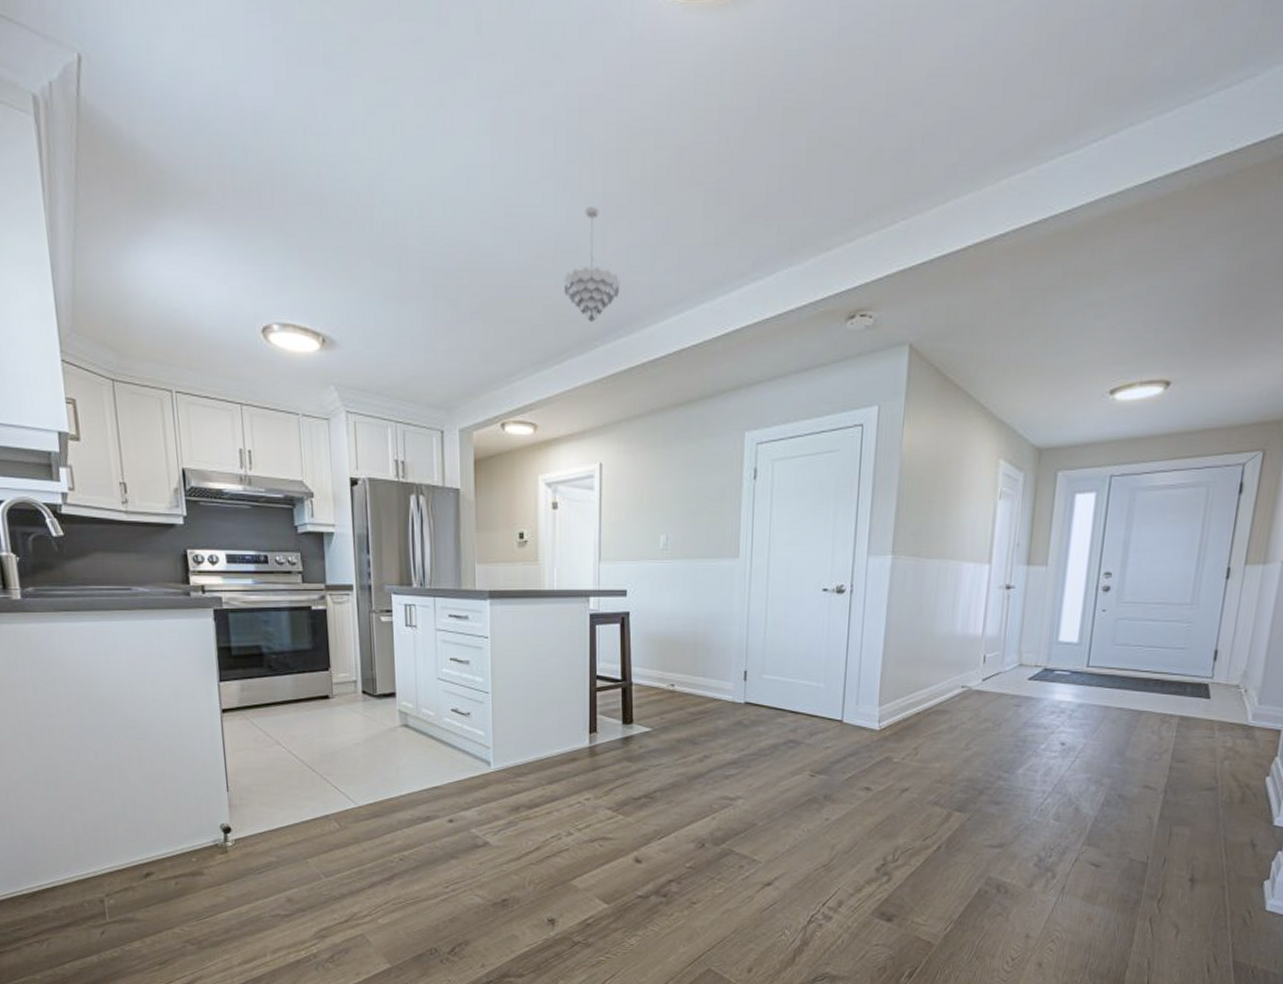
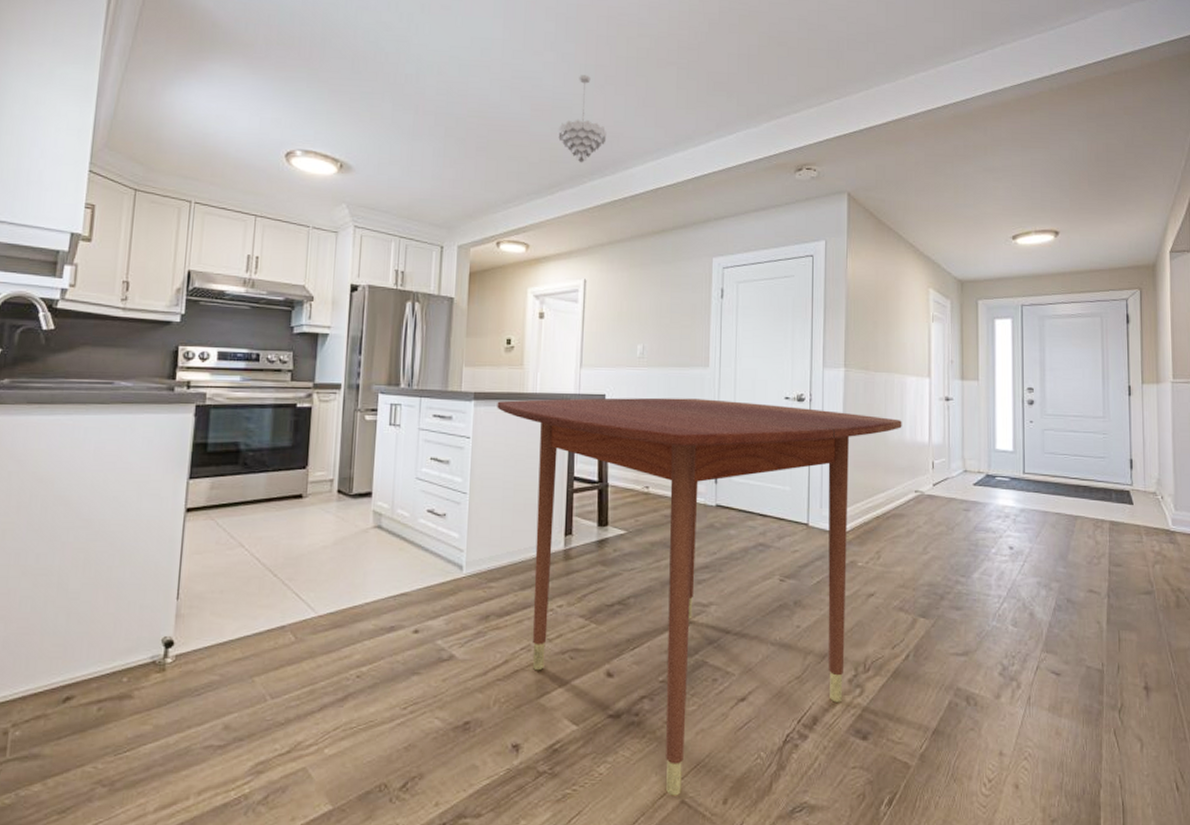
dining table: none [513,592,954,965] -> present [497,397,902,796]

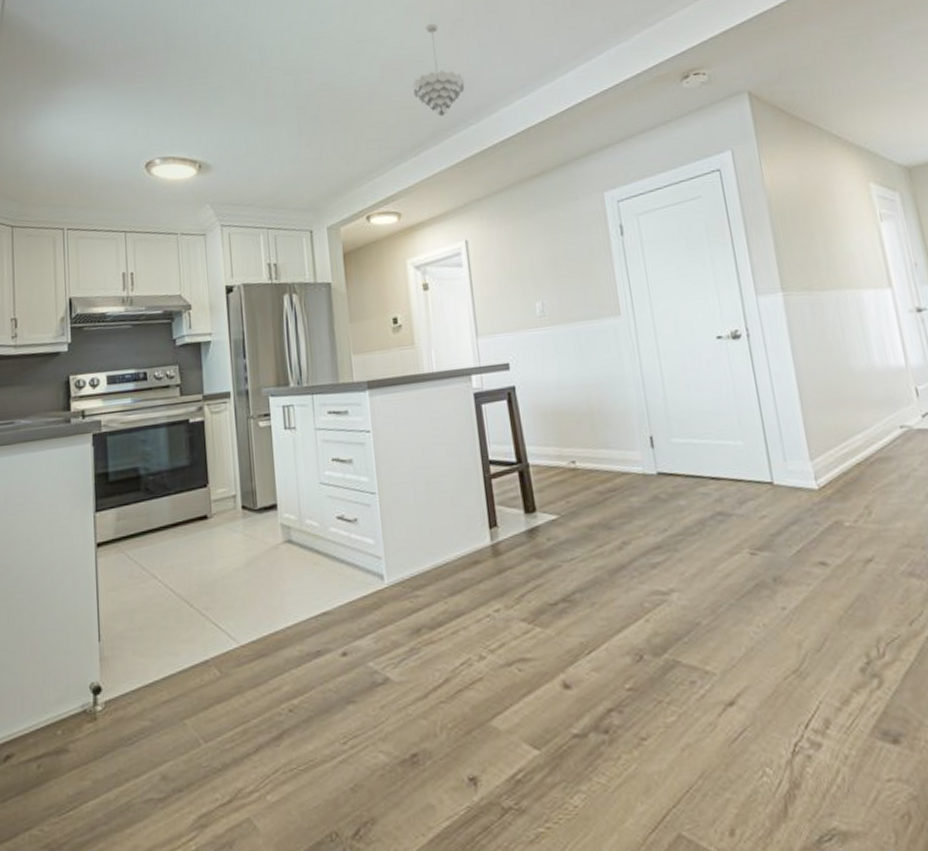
dining table: present [497,397,902,796] -> none [393,343,868,830]

